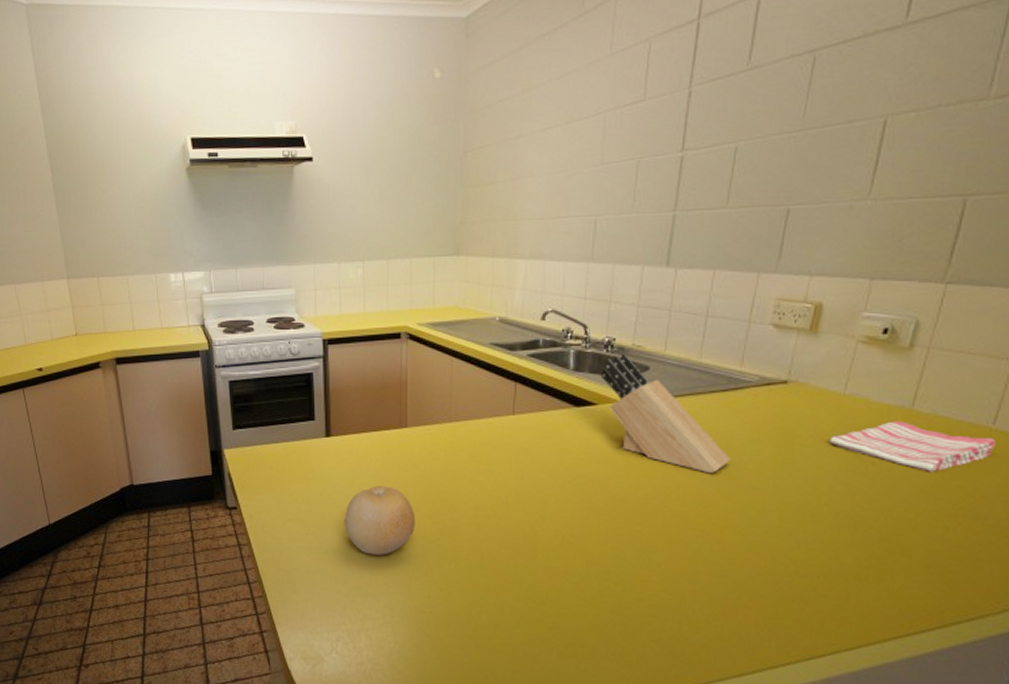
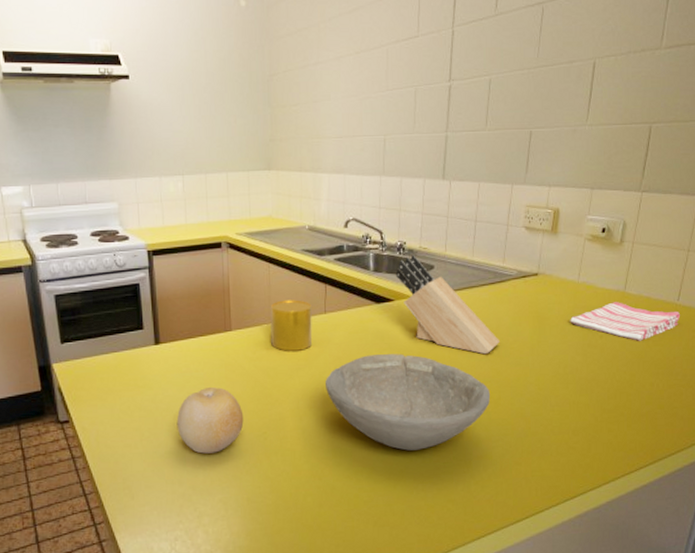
cup: none [450,398,498,454] -> present [270,300,312,351]
bowl: none [510,464,713,577] -> present [326,354,490,451]

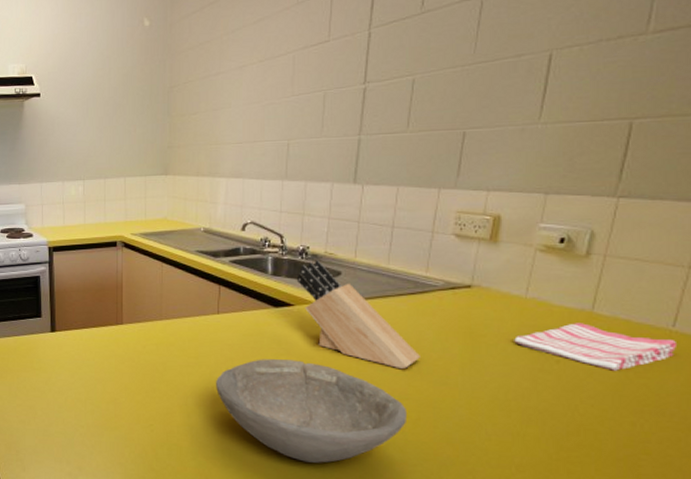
fruit: present [176,386,244,454] -> none [67,375,131,439]
cup: present [270,300,312,351] -> none [161,298,204,349]

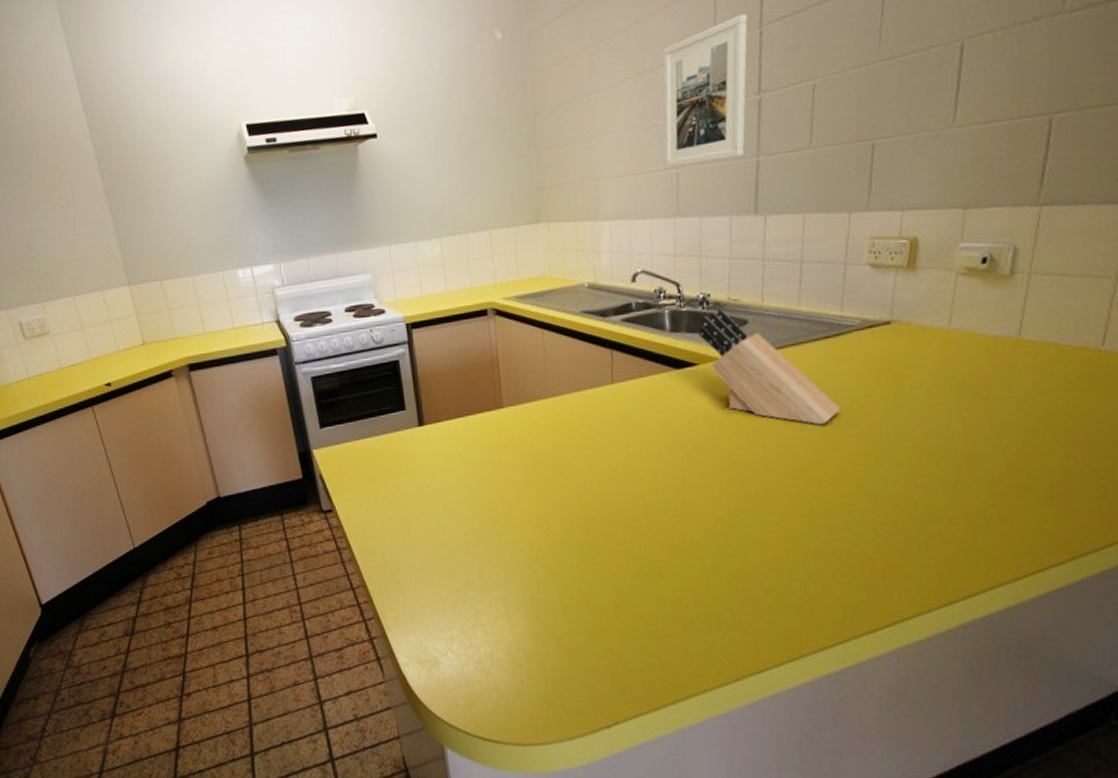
bowl: present [216,359,406,463] -> none [616,427,830,543]
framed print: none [277,17,358,140] -> present [662,13,748,170]
dish towel: present [514,323,676,371] -> none [939,351,1106,402]

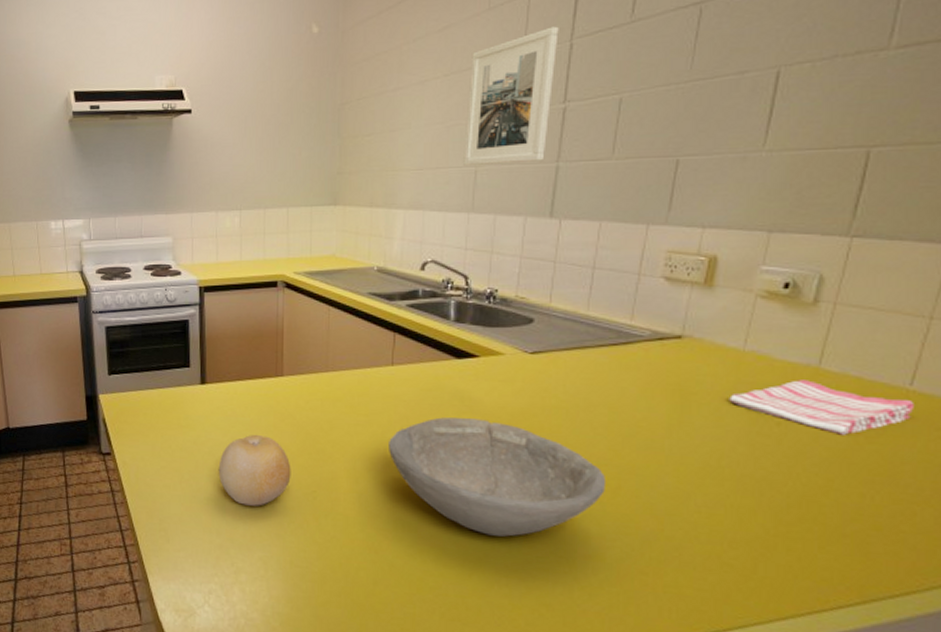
fruit: none [446,471,522,546] -> present [218,434,291,506]
bowl: none [616,427,830,543] -> present [389,417,605,537]
knife block: present [698,308,840,426] -> none [482,305,622,431]
dish towel: none [939,351,1106,402] -> present [729,380,913,435]

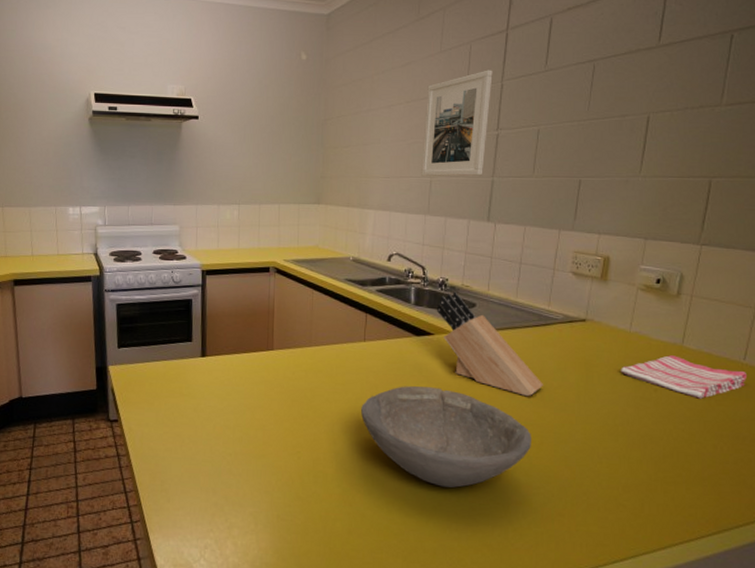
fruit: present [218,434,291,506] -> none [215,401,279,467]
knife block: none [482,305,622,431] -> present [436,291,543,397]

